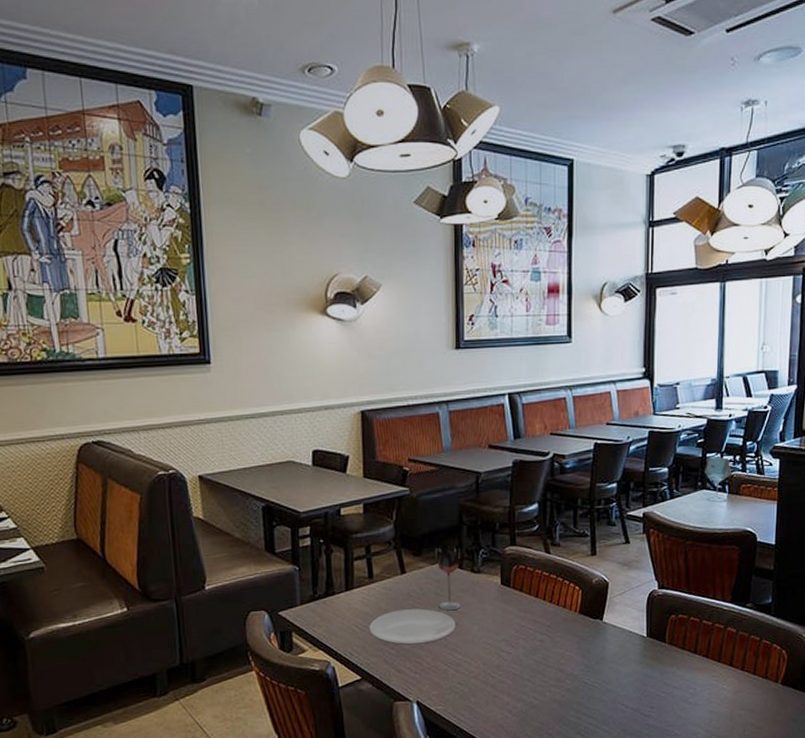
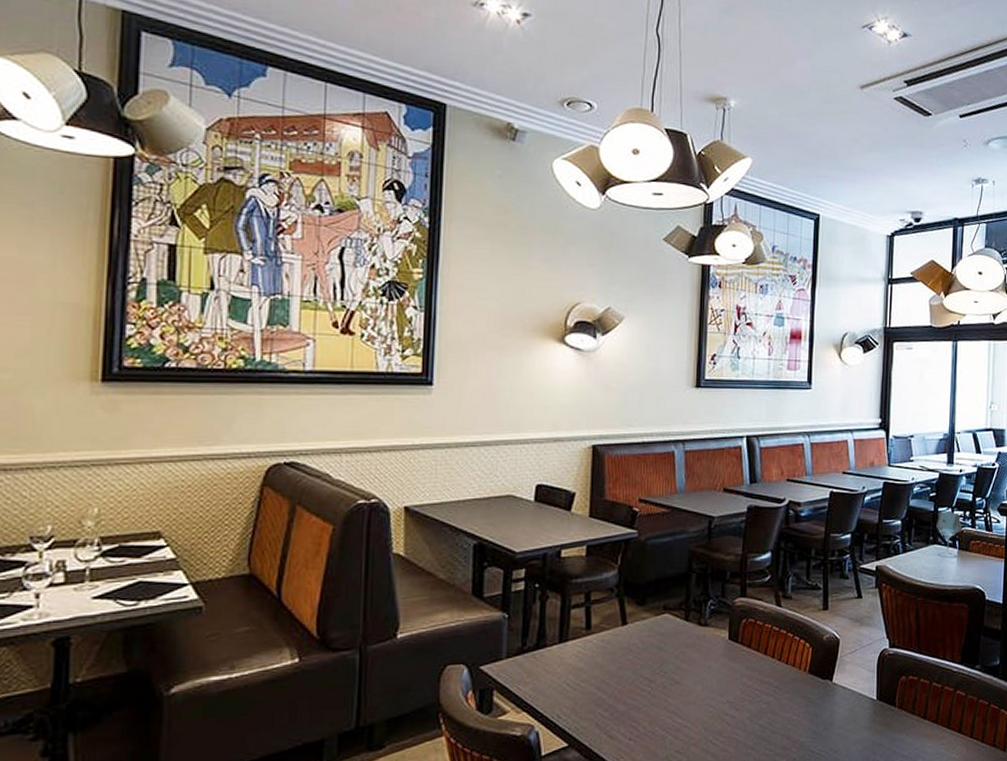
plate: present [369,608,455,646] -> none [581,664,677,708]
wineglass: present [435,544,461,611] -> none [660,593,687,668]

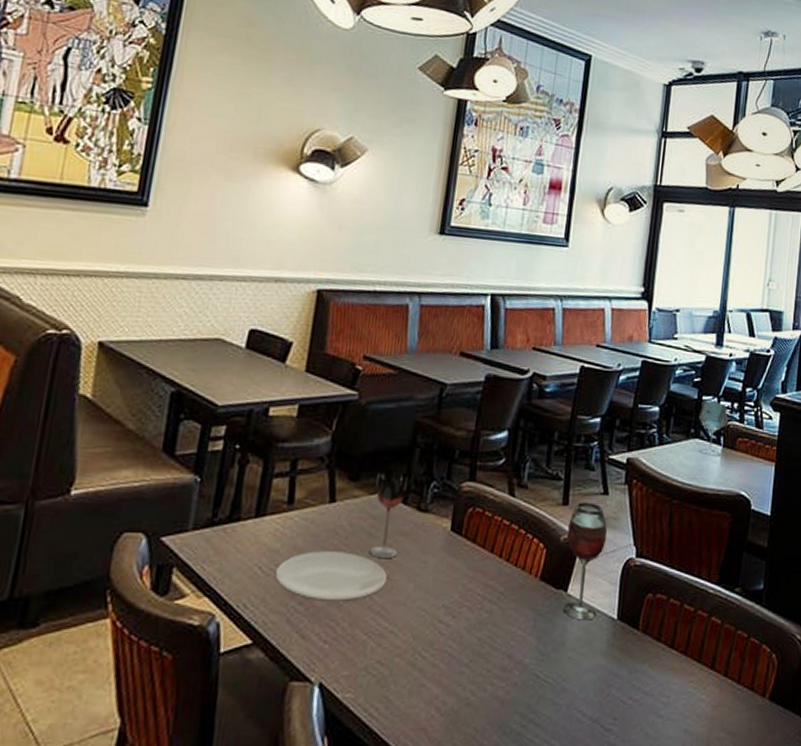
plate: none [581,664,677,708] -> present [275,551,387,603]
wineglass: none [660,593,687,668] -> present [369,469,408,559]
wineglass: none [829,605,863,703] -> present [563,502,607,620]

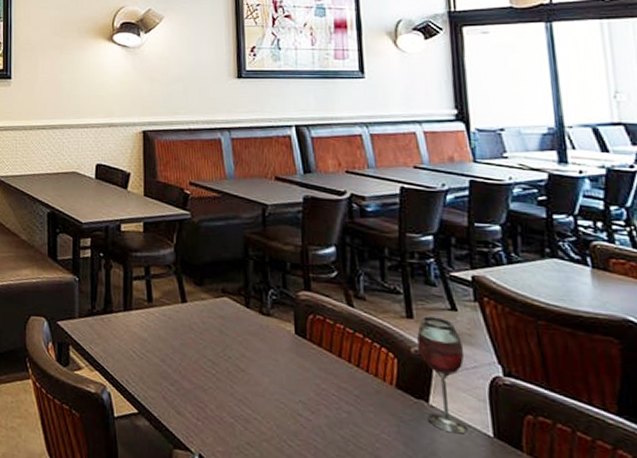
plate: present [275,551,387,603] -> none [147,342,243,388]
wineglass: present [369,469,408,559] -> none [219,277,249,355]
wine glass: present [699,400,728,458] -> none [553,219,593,279]

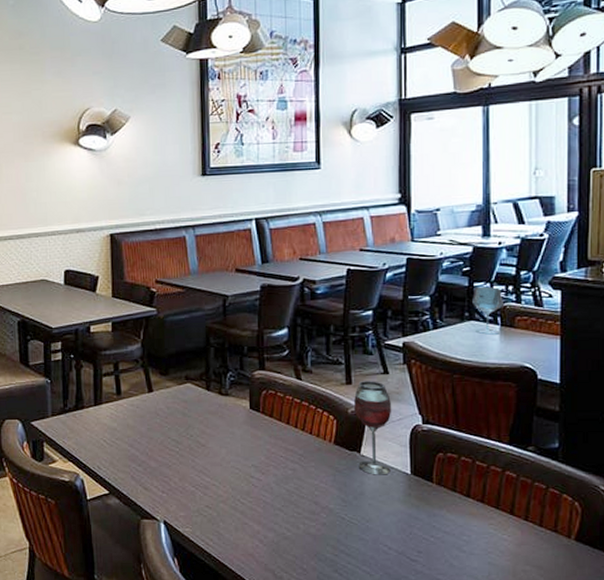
wine glass: none [553,219,593,279] -> present [472,286,503,336]

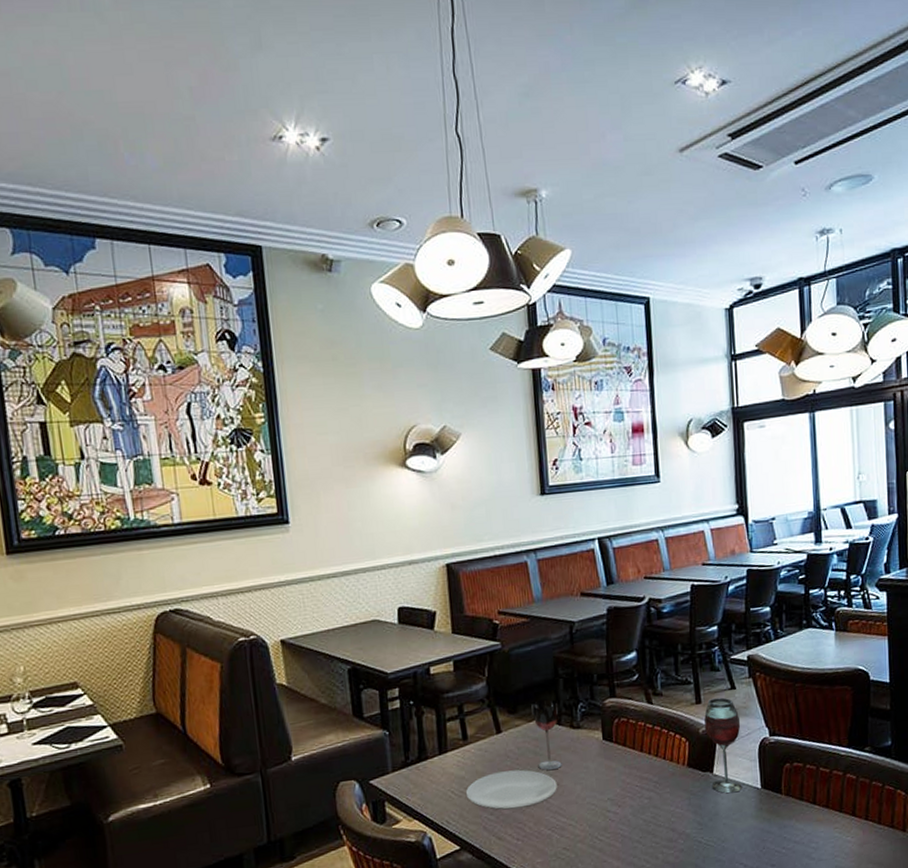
plate: none [116,427,203,464] -> present [465,769,557,811]
wineglass: none [182,365,209,432] -> present [531,699,562,771]
wine glass: present [472,286,503,336] -> none [809,593,837,641]

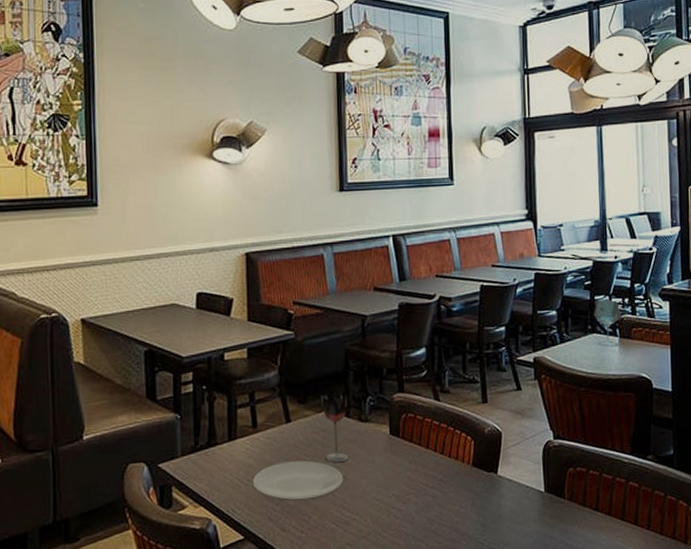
wineglass: present [704,697,742,794] -> none [490,398,526,496]
wine glass: none [809,593,837,641] -> present [594,299,621,348]

